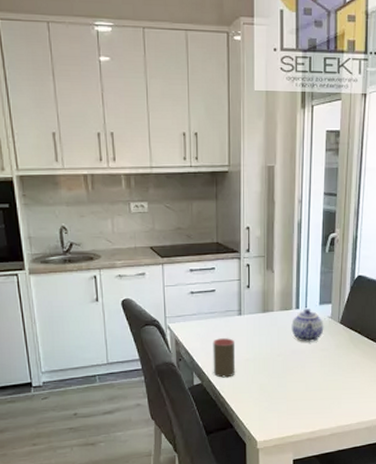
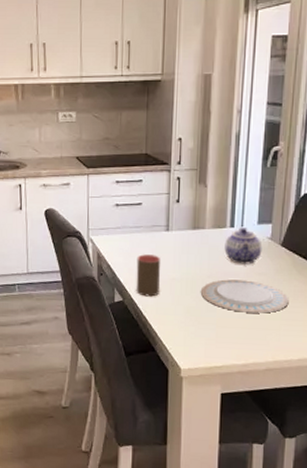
plate: none [271,356,348,386] -> present [200,279,289,313]

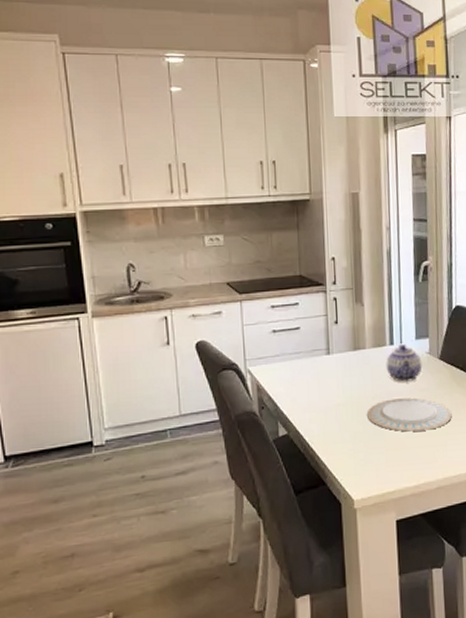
cup: present [136,254,161,297] -> none [299,381,326,427]

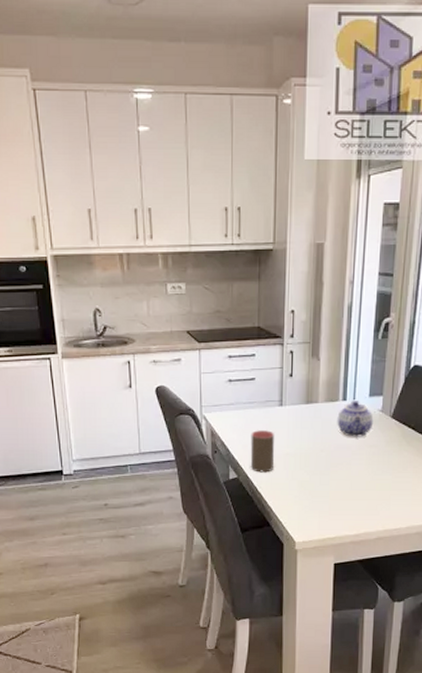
cup: none [299,381,326,427] -> present [250,430,275,473]
plate: present [366,397,452,432] -> none [313,453,399,484]

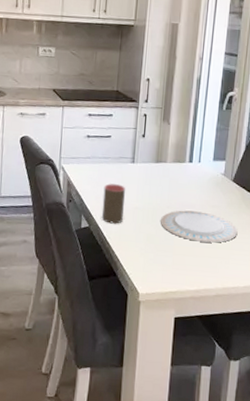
plate: none [313,453,399,484] -> present [160,210,238,243]
teapot: present [337,401,374,437] -> none [183,163,217,197]

